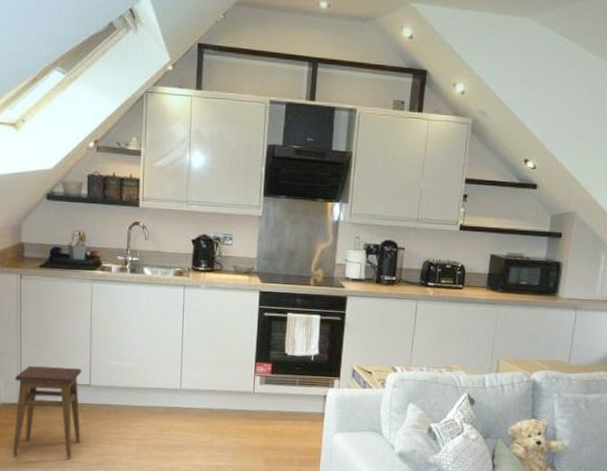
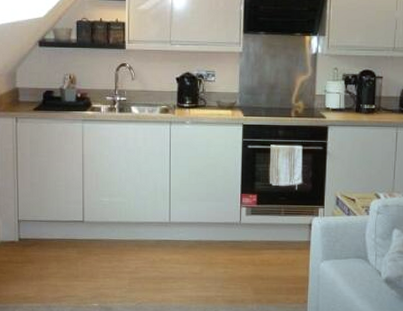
stool: present [13,366,81,459] -> none [12,204,75,293]

